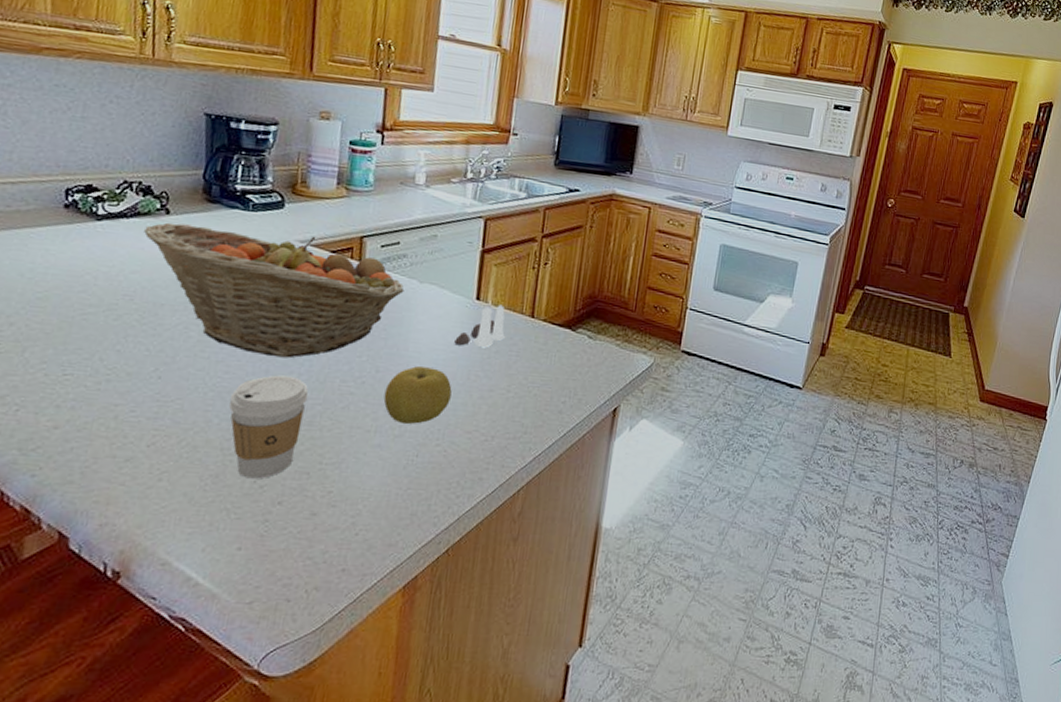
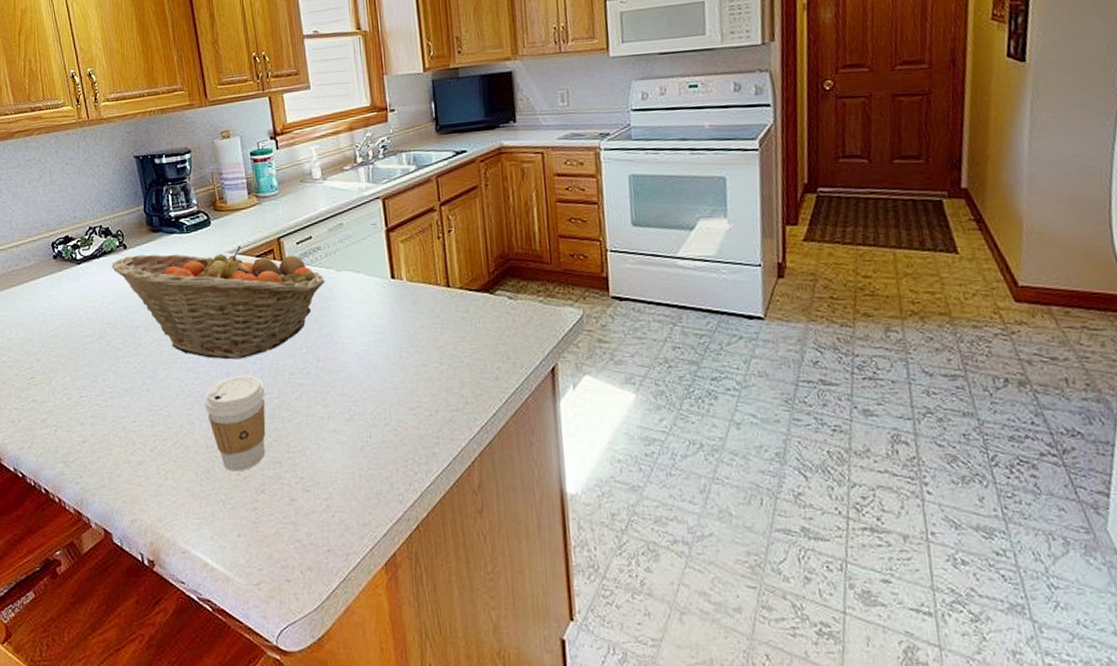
fruit: present [383,366,452,424] -> none [328,350,389,407]
salt and pepper shaker set: present [454,305,505,347] -> none [380,279,426,326]

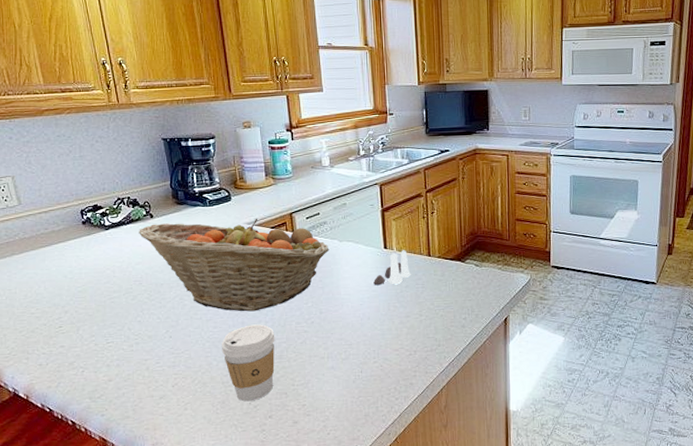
salt and pepper shaker set: none [380,279,426,326] -> present [374,250,411,286]

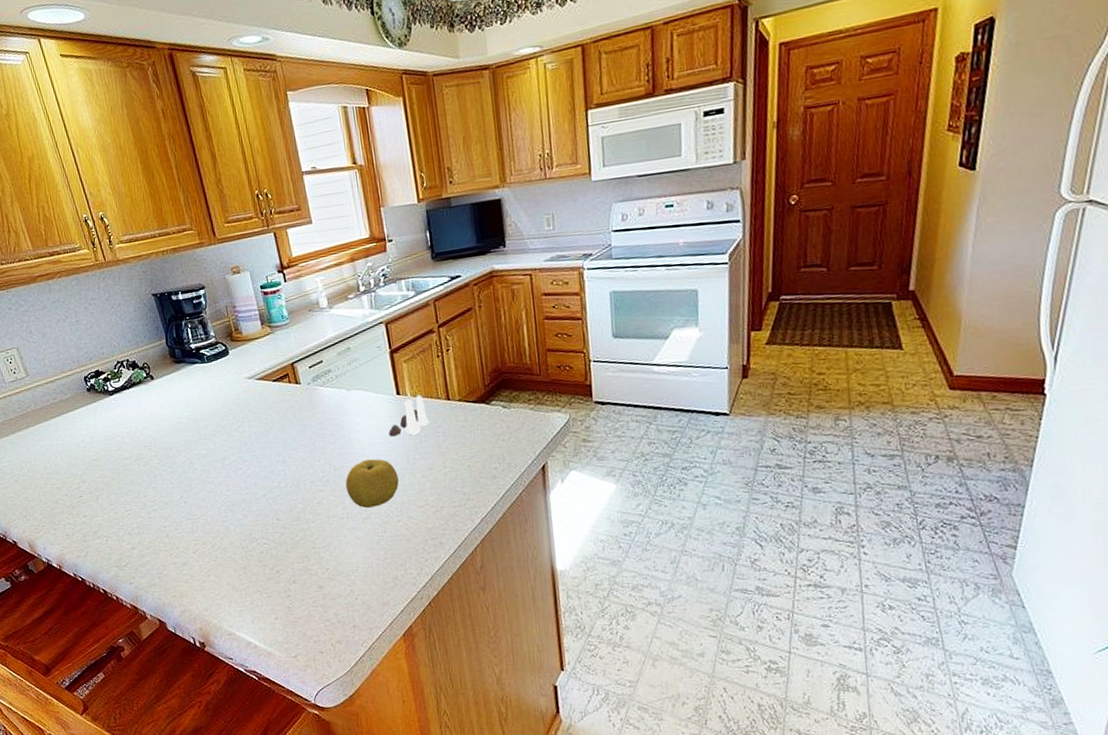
fruit basket: present [139,218,330,312] -> none [141,371,338,473]
coffee cup: present [222,324,275,402] -> none [237,485,293,567]
fruit: none [329,305,378,349] -> present [345,459,399,508]

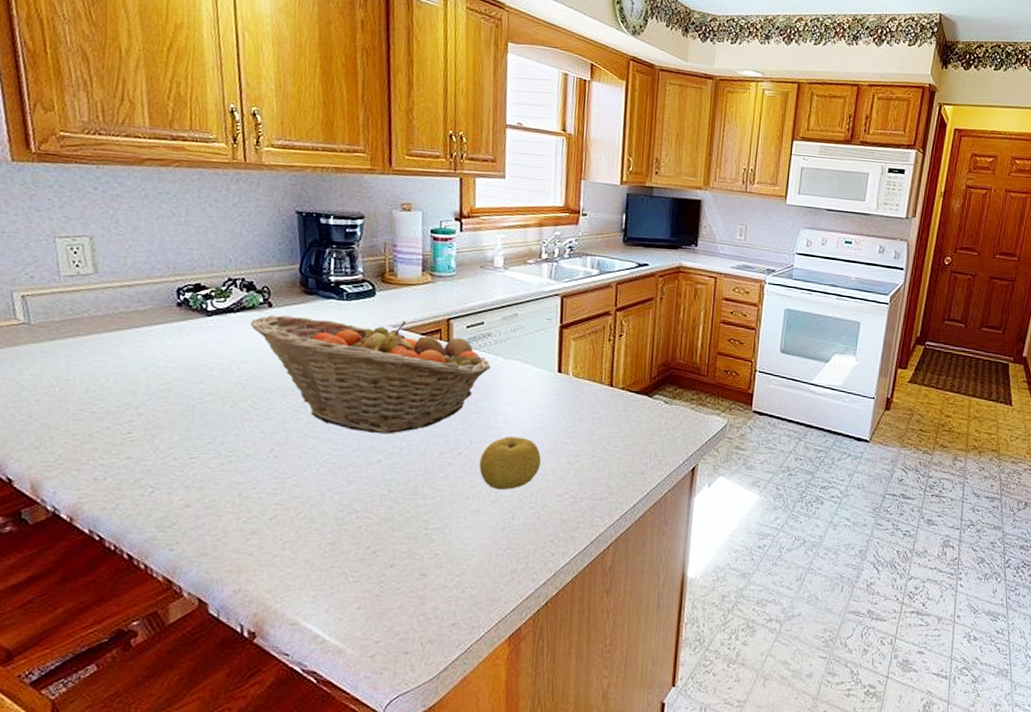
fruit basket: none [141,371,338,473] -> present [250,315,491,434]
salt and pepper shaker set: present [388,395,429,437] -> none [540,376,587,416]

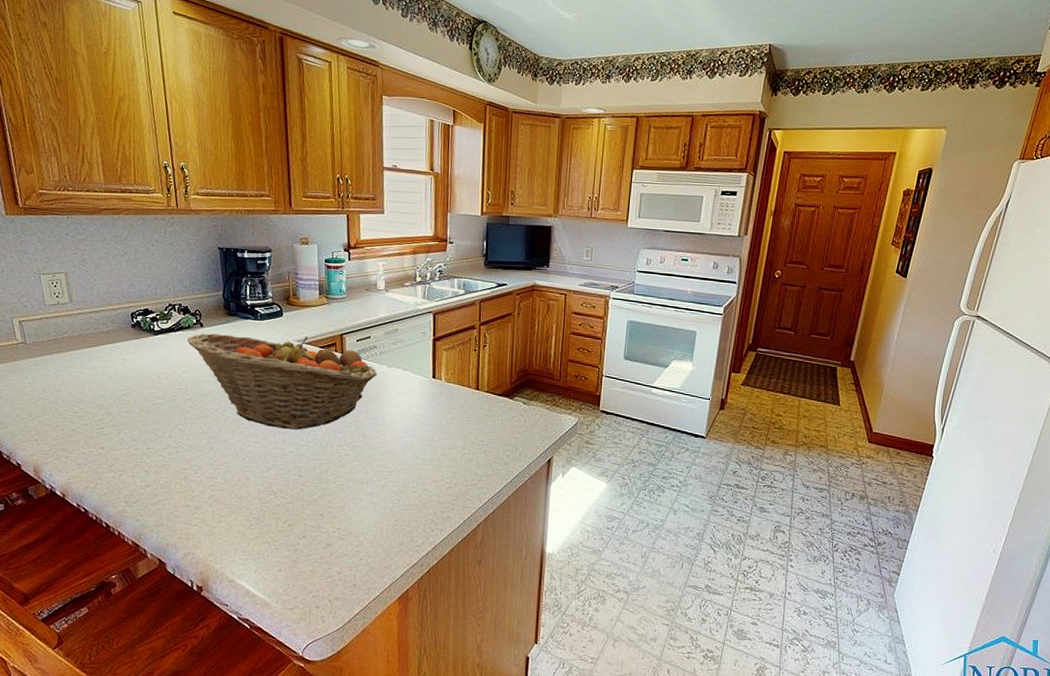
fruit: present [479,437,541,490] -> none [370,432,421,476]

